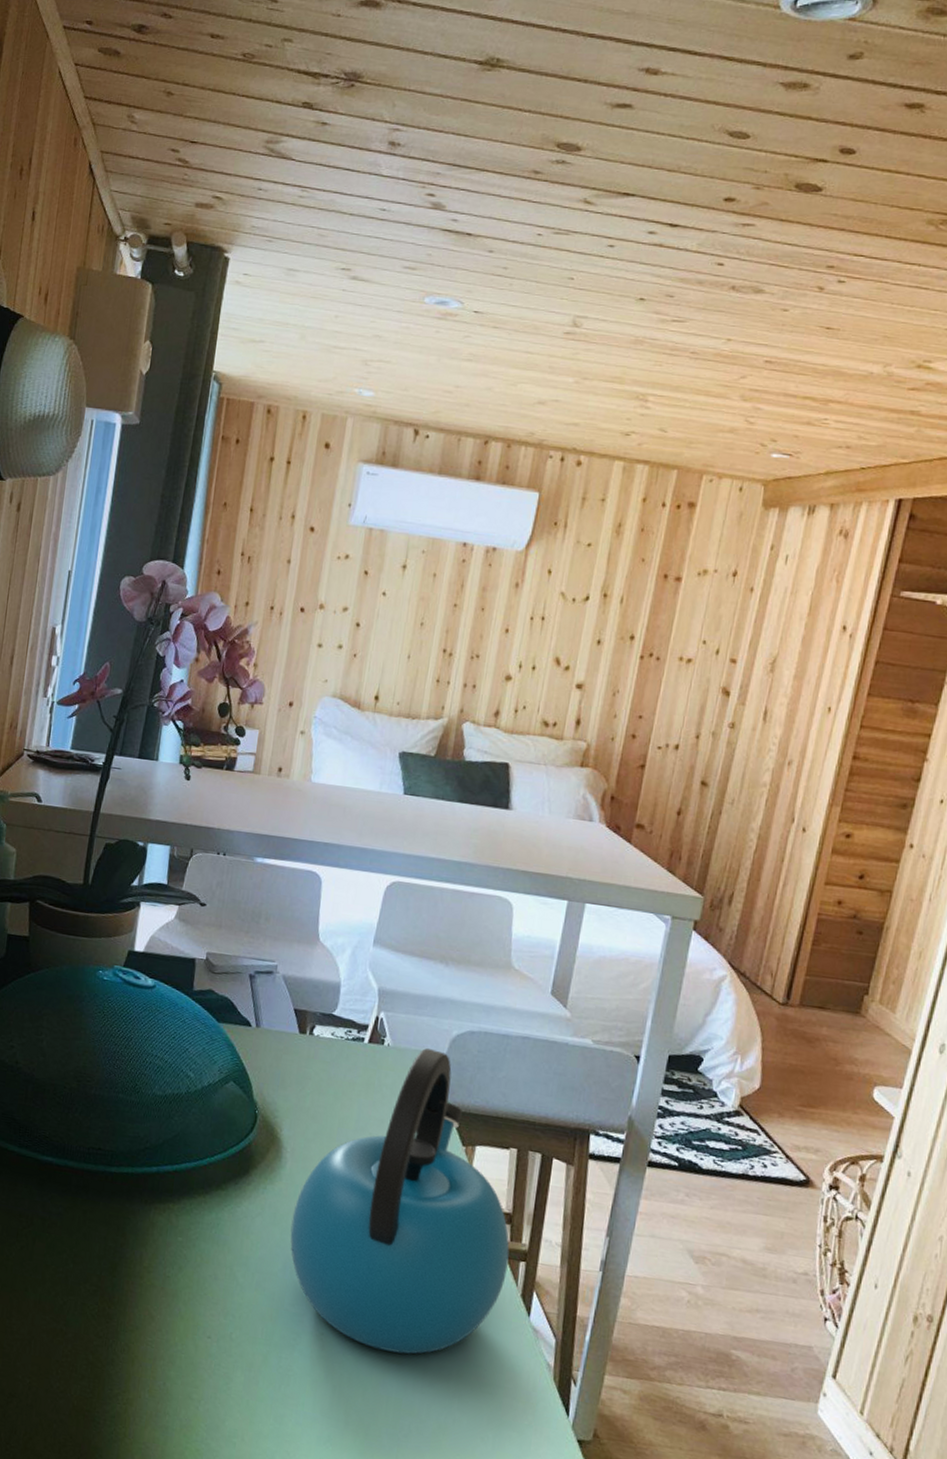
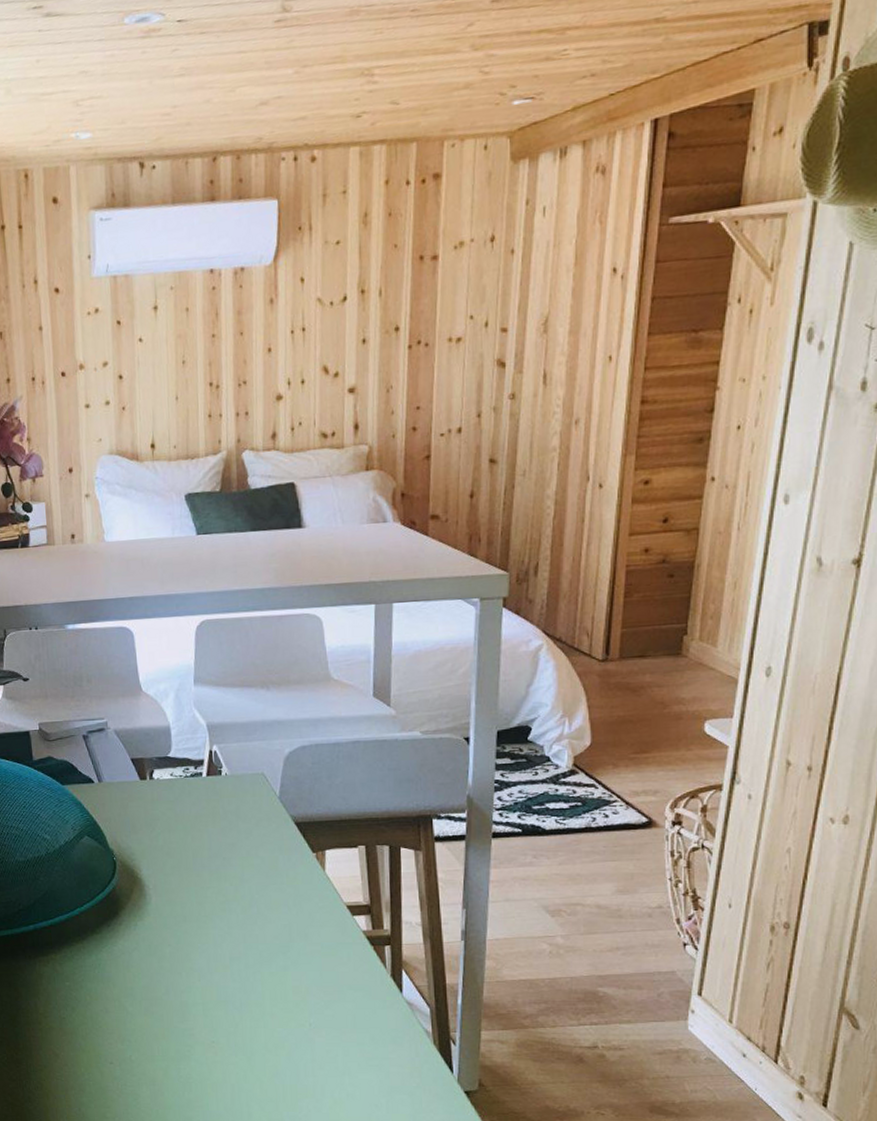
kettle: present [290,1048,510,1355] -> none [166,770,374,1046]

